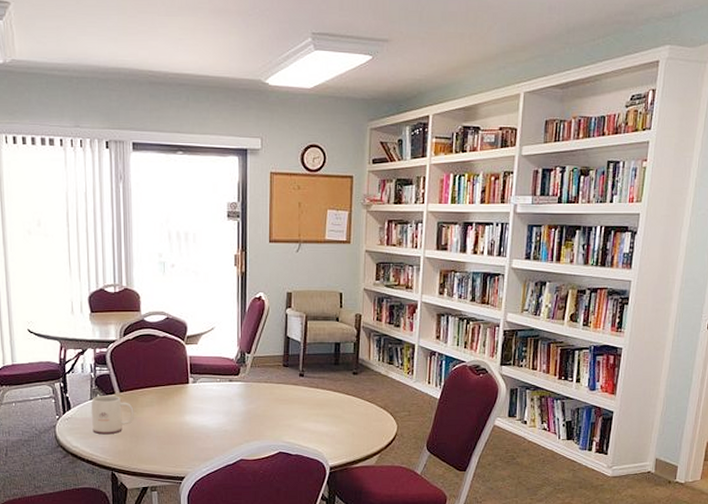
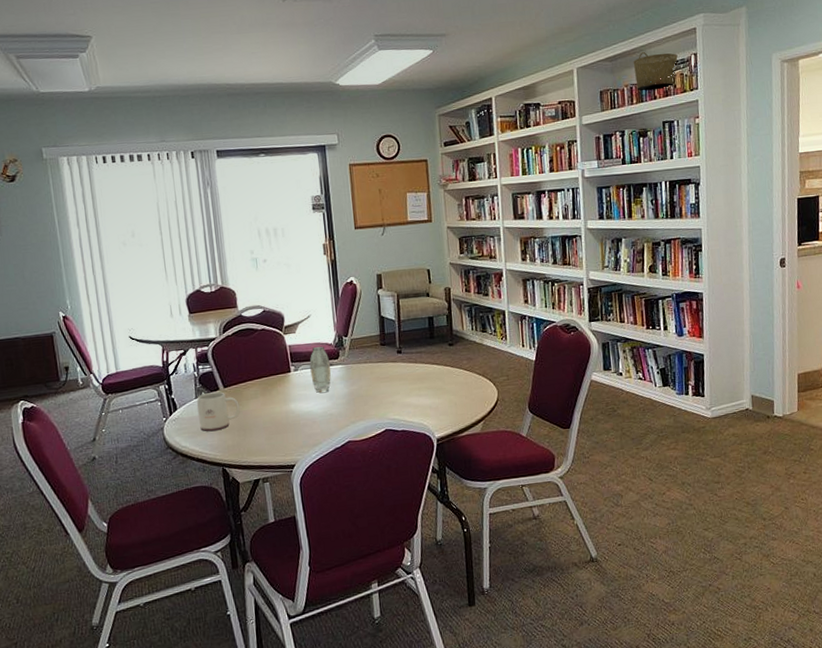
vase: none [209,360,230,407] -> present [309,346,331,393]
basket: none [585,81,635,126] -> present [633,51,678,91]

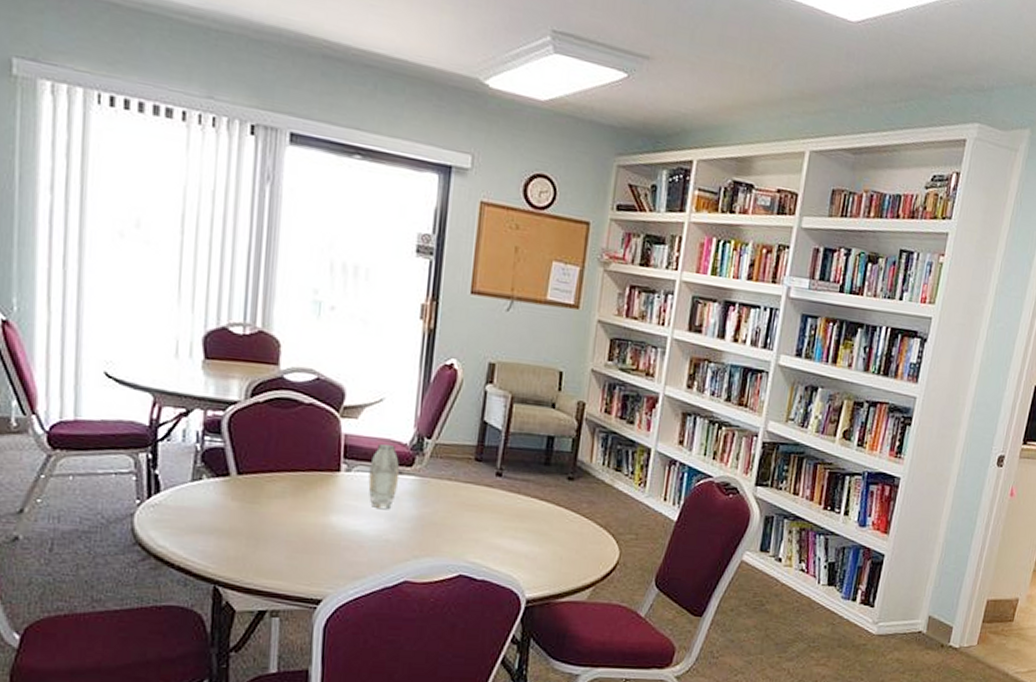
mug: present [196,391,240,432] -> none [190,476,256,533]
basket: present [633,51,678,91] -> none [878,152,937,209]

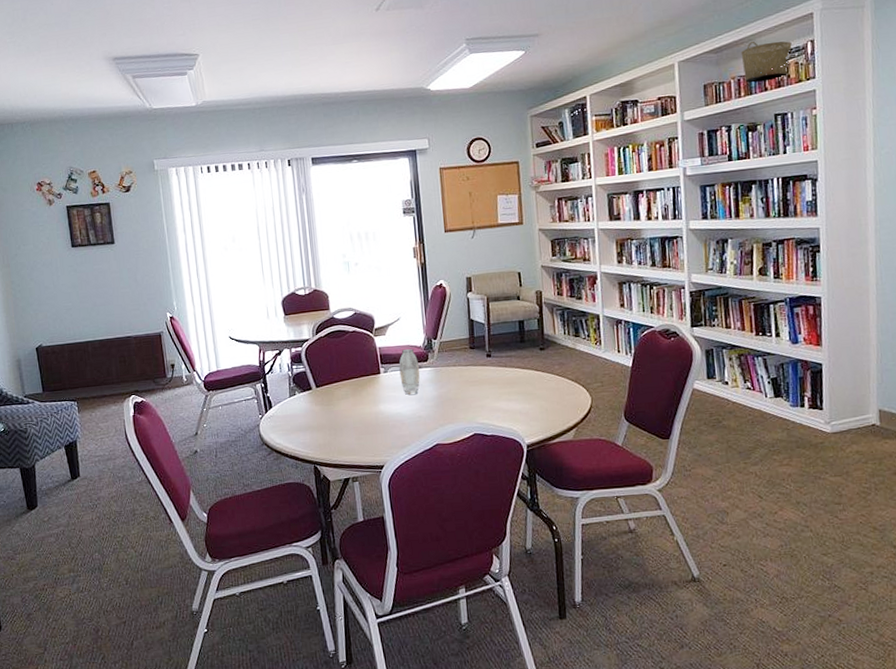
basket: none [878,152,937,209] -> present [740,41,792,83]

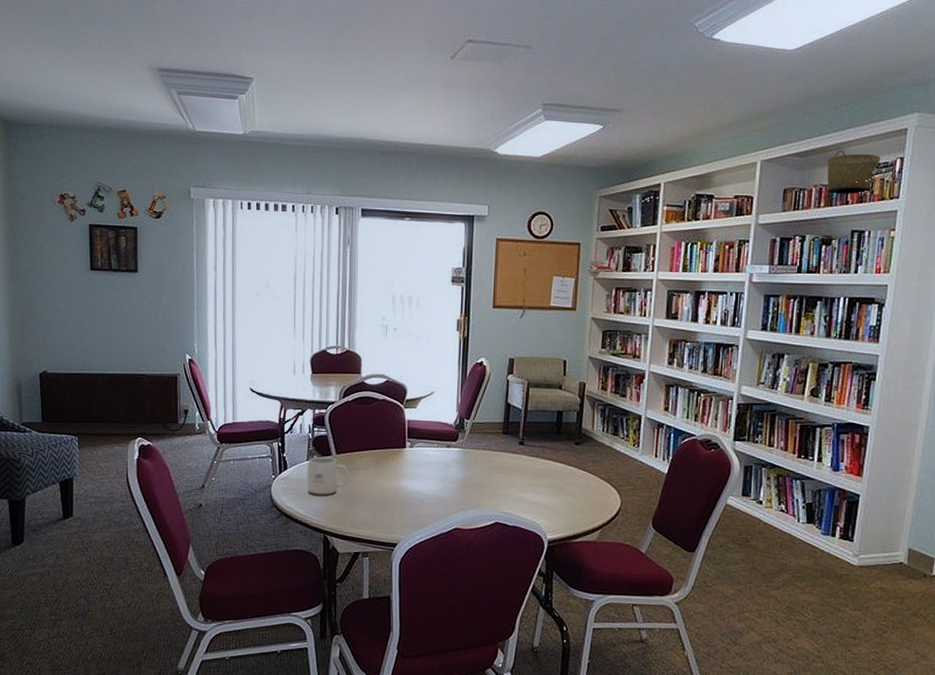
mug: none [290,391,332,430] -> present [306,456,350,497]
vase: present [399,348,420,395] -> none [426,425,448,474]

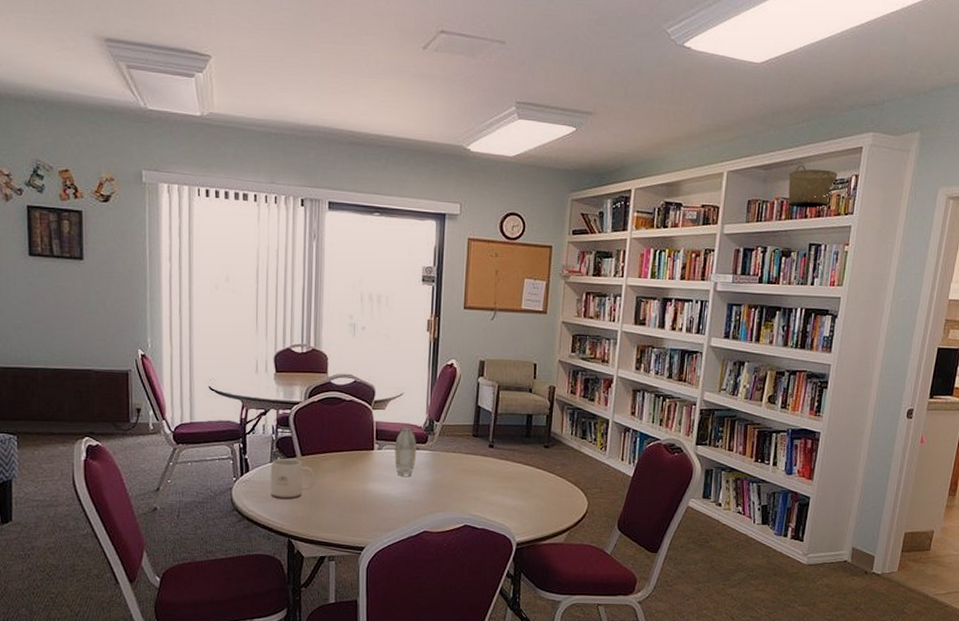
vase: none [426,425,448,474] -> present [394,427,417,476]

